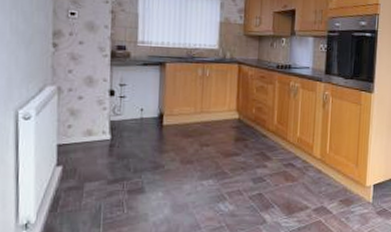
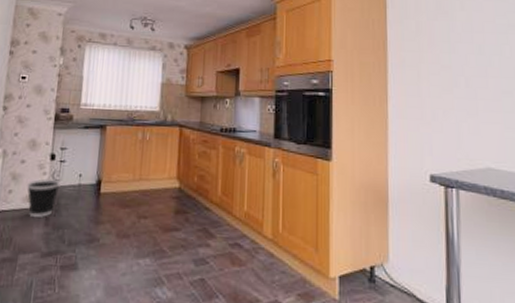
wastebasket: none [87,113,122,149] -> present [27,179,61,217]

